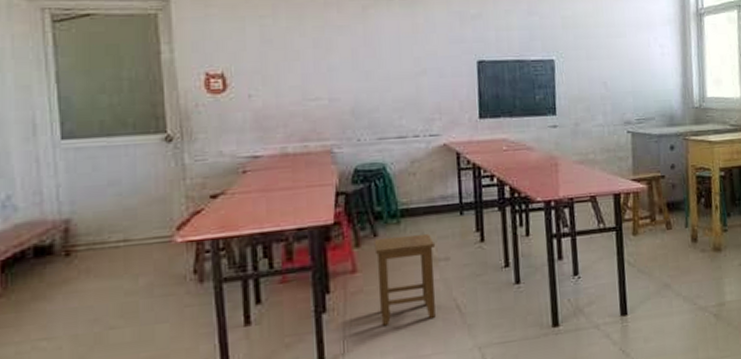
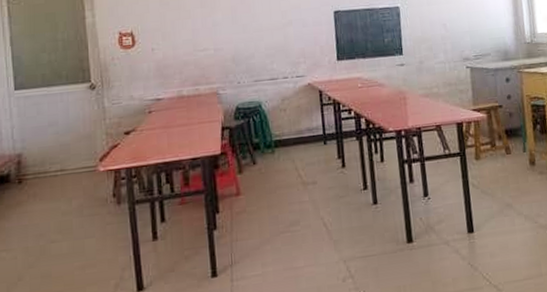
stool: present [374,233,436,326] -> none [253,160,306,241]

